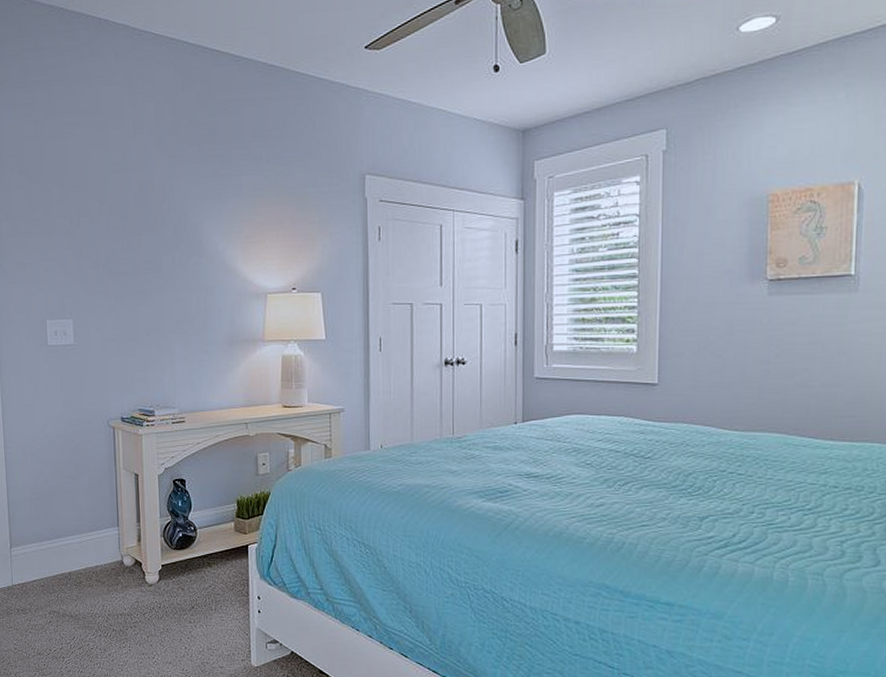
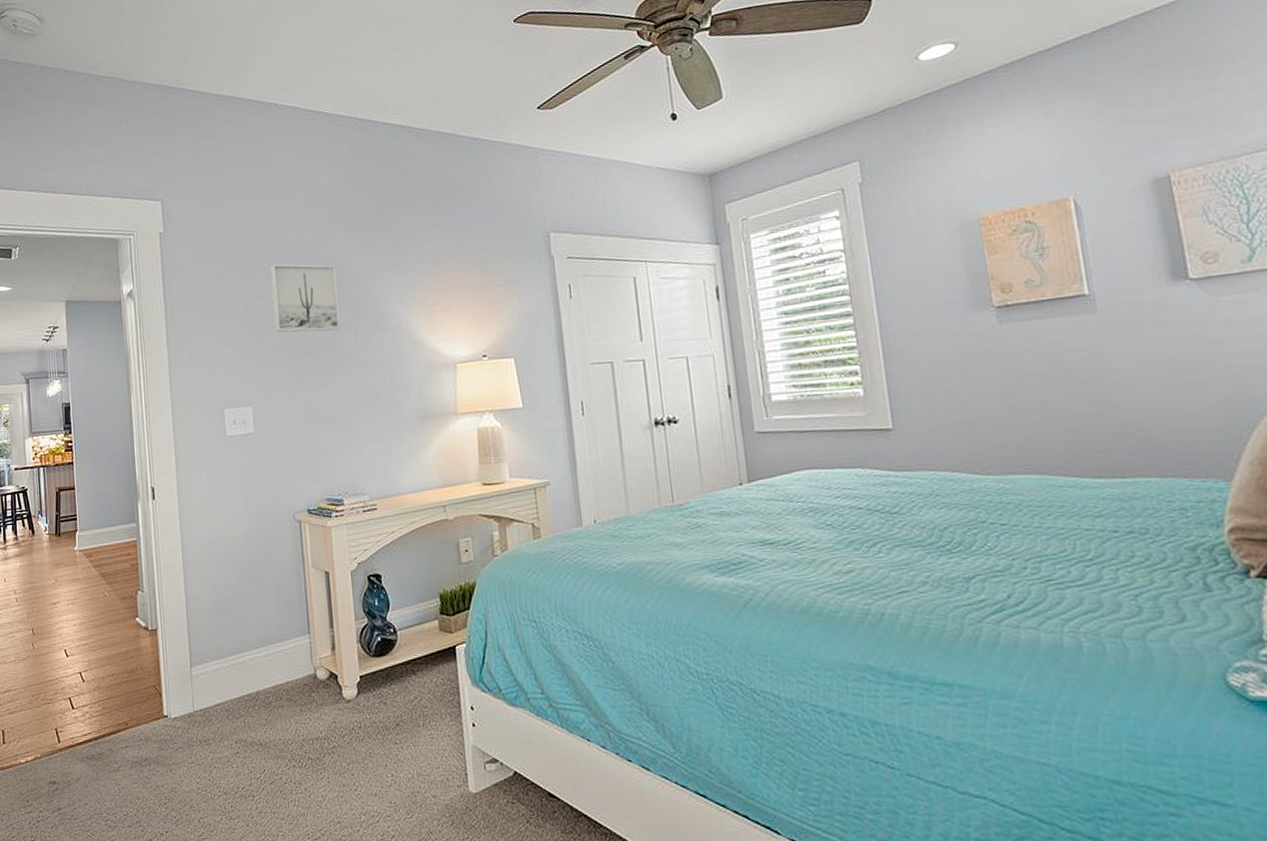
wall art: none [94,184,159,254] -> present [270,264,340,333]

